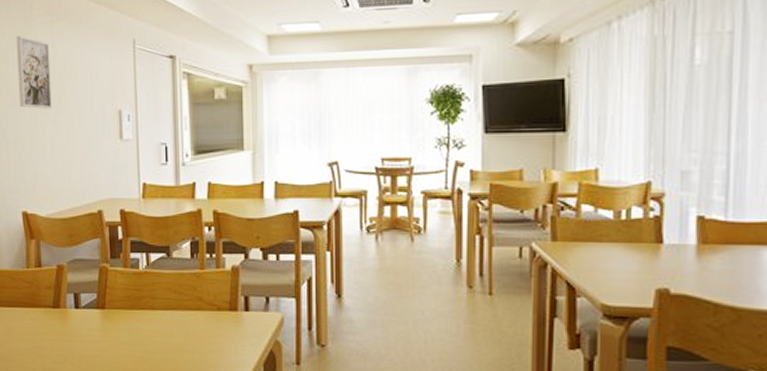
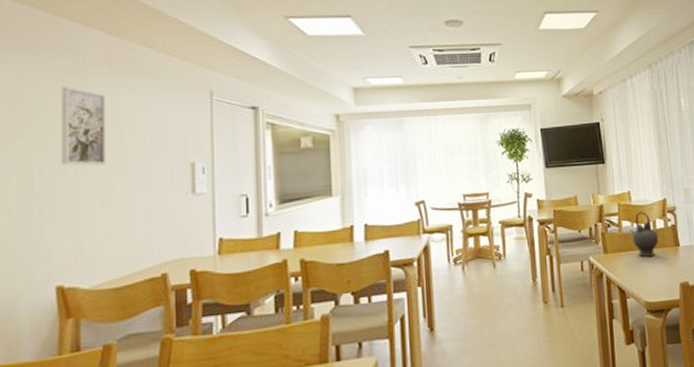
teapot: none [591,195,633,251] -> present [629,211,659,257]

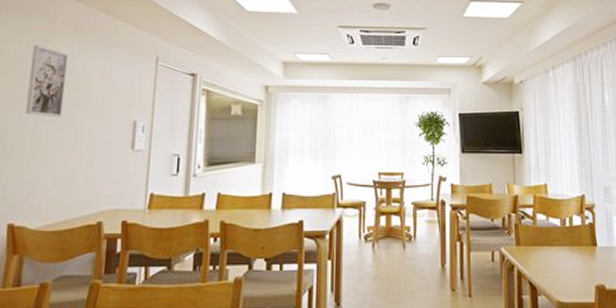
teapot: present [629,211,659,257] -> none [544,205,575,253]

